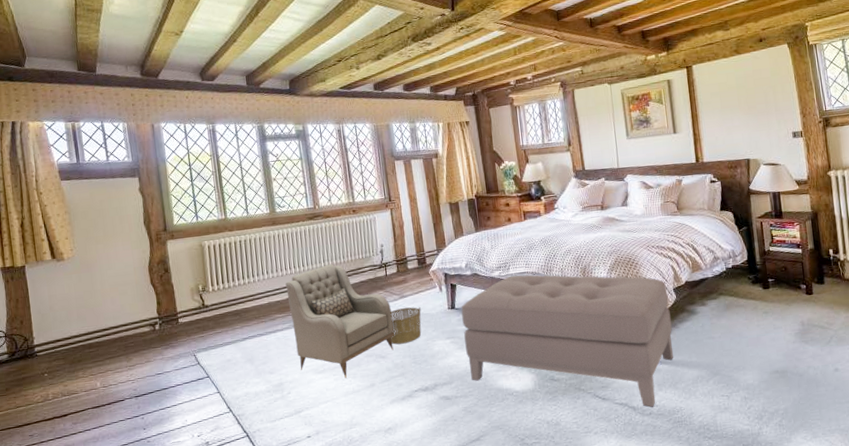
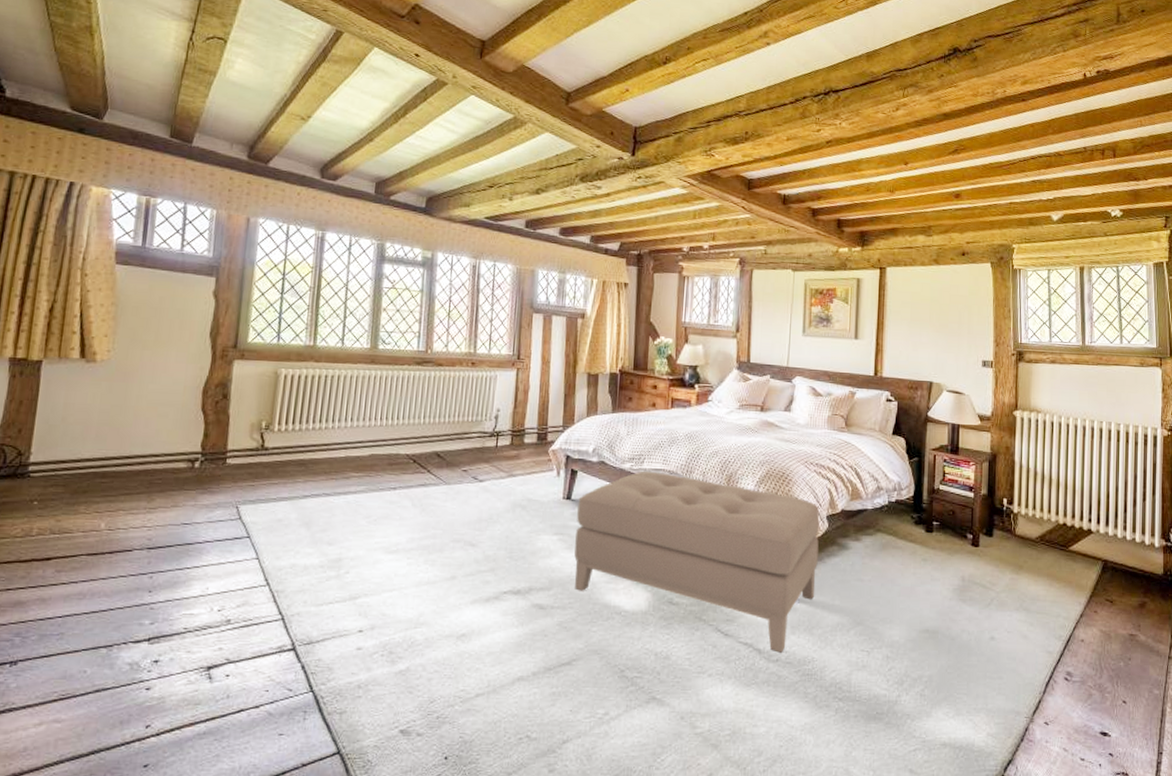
armchair: present [285,263,394,378] -> none [367,421,495,564]
basket: present [390,306,422,345] -> none [486,489,531,533]

